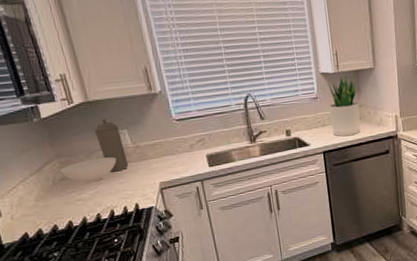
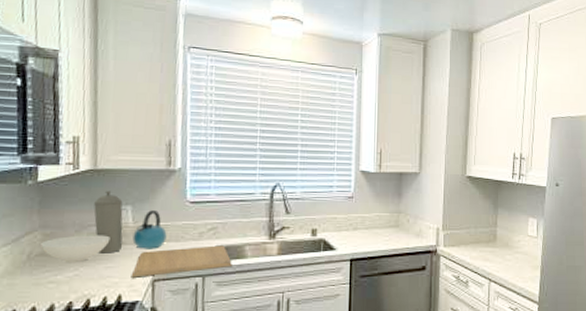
kettle: none [134,131,164,165] -> present [132,210,167,249]
chopping board: none [141,153,225,189] -> present [131,245,233,278]
planter: present [328,73,361,137] -> none [364,175,400,245]

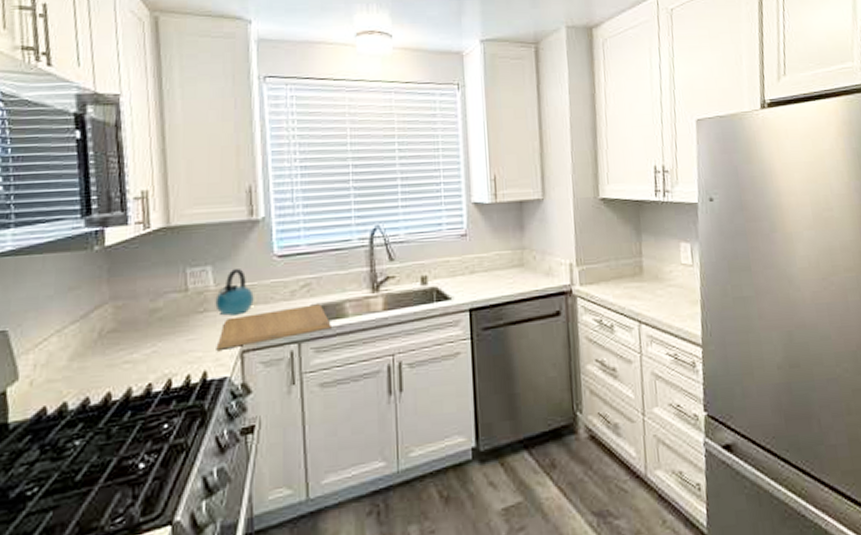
bowl: present [40,235,110,263] -> none [112,302,190,339]
canister: present [93,190,123,253] -> none [169,250,205,324]

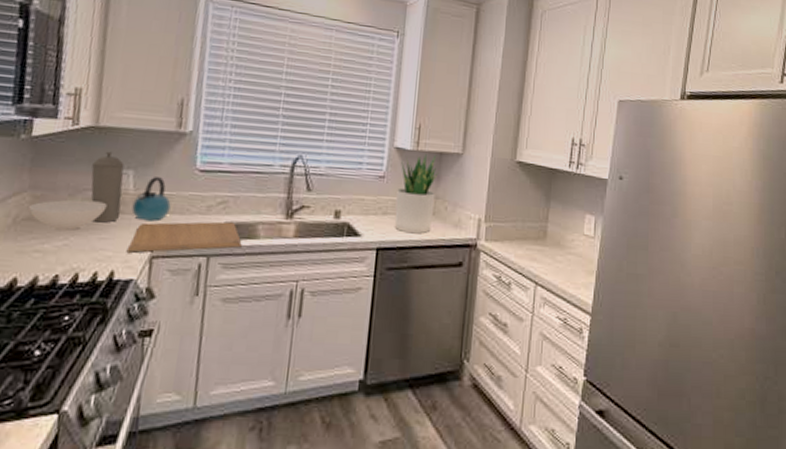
bowl: none [112,302,190,339] -> present [28,199,107,232]
canister: none [169,250,205,324] -> present [91,151,125,223]
planter: none [481,204,523,289] -> present [394,154,439,234]

